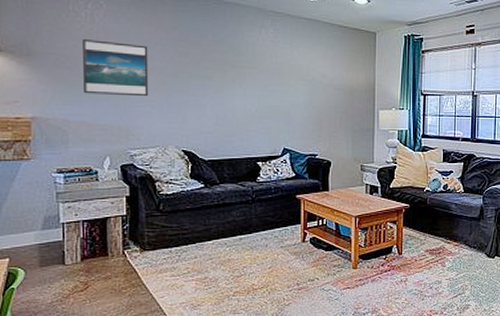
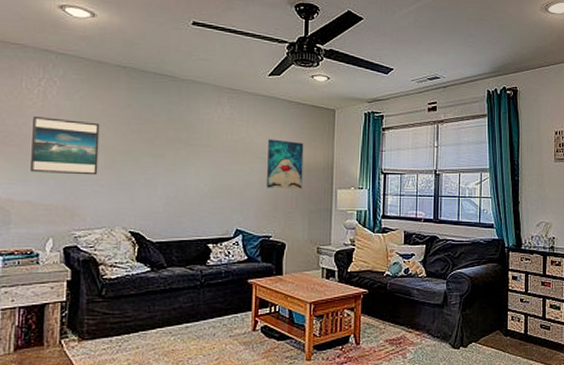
wall art: none [312,61,346,110] -> present [267,139,304,189]

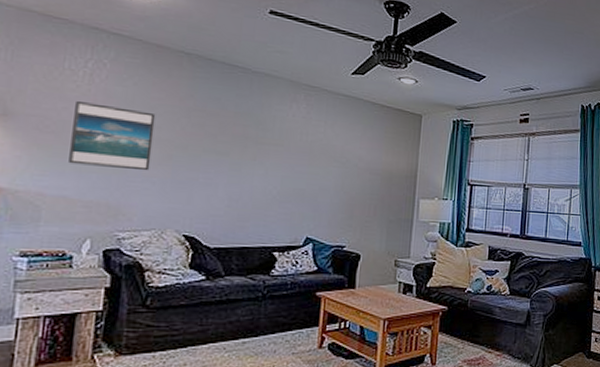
wall art: present [267,139,304,189] -> none [343,141,386,197]

